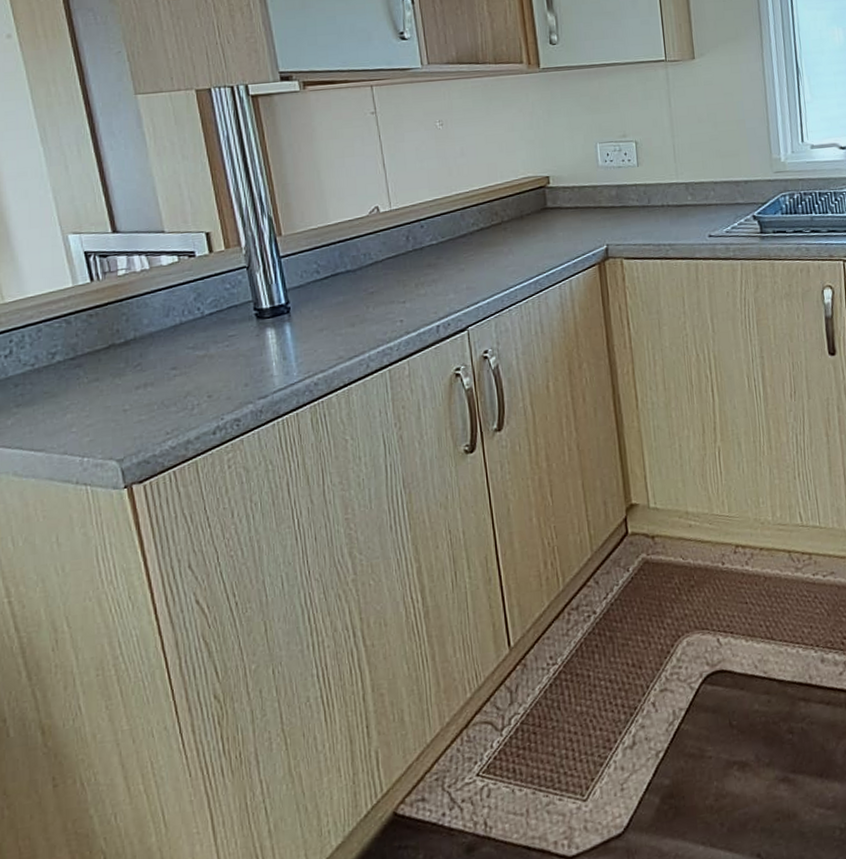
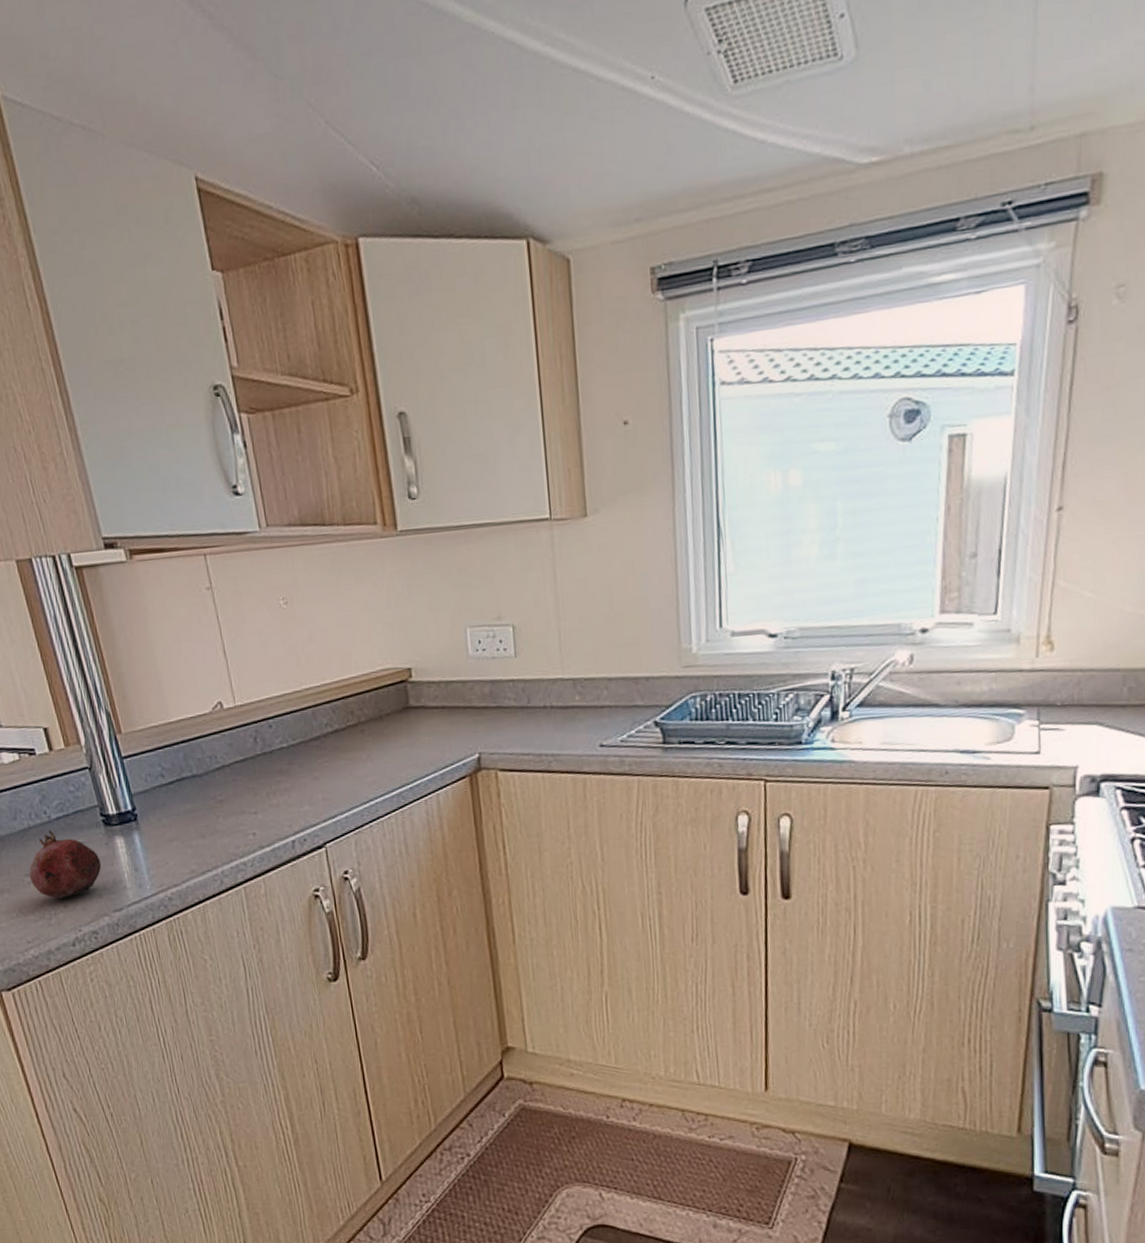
fruit: none [175,325,250,390] -> present [29,830,102,899]

